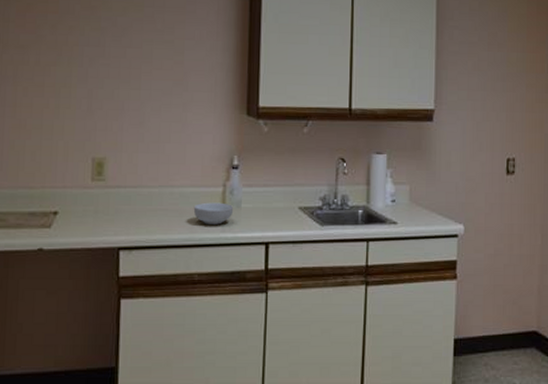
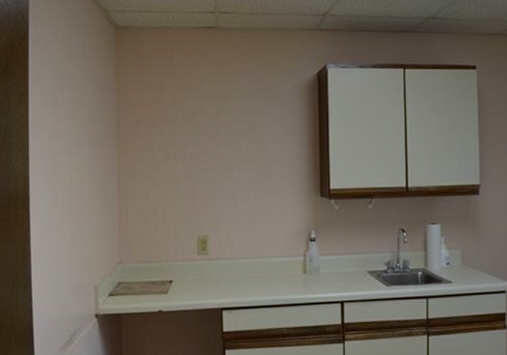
cereal bowl: present [193,202,234,225] -> none [280,269,313,288]

